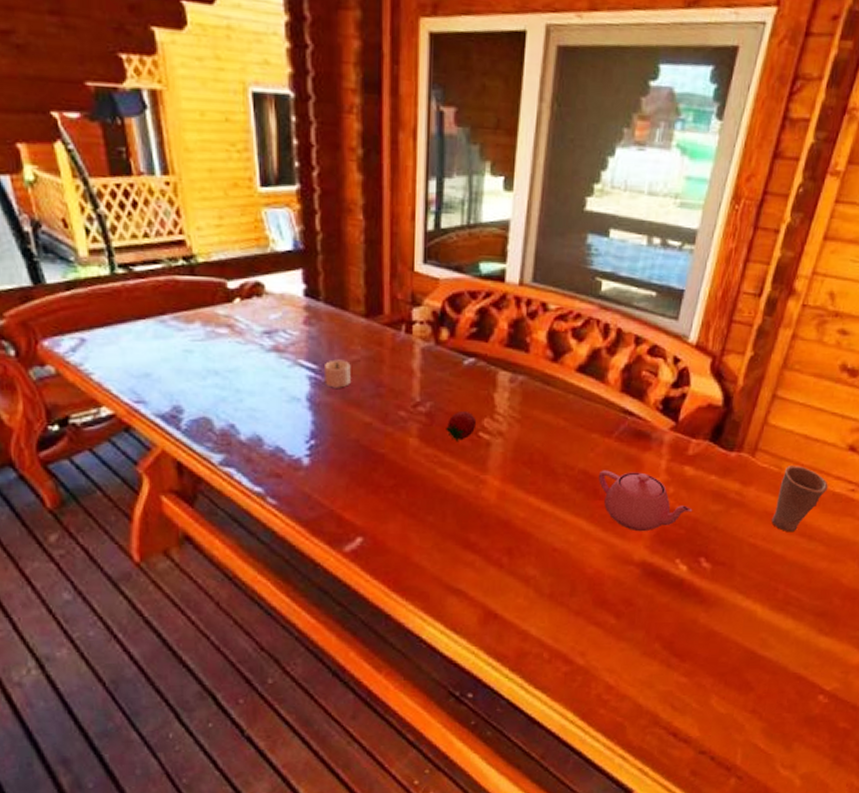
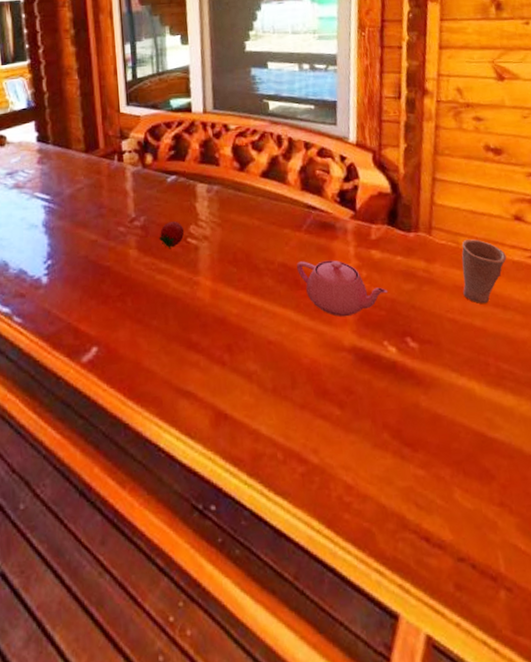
candle: present [325,359,351,388] -> none [56,189,77,214]

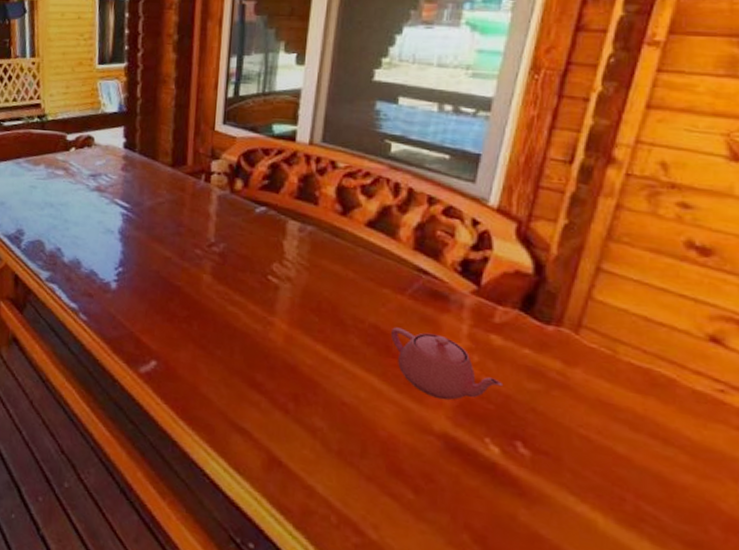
fruit: present [159,221,185,249] -> none [237,254,266,283]
cup: present [461,239,507,304] -> none [608,349,684,431]

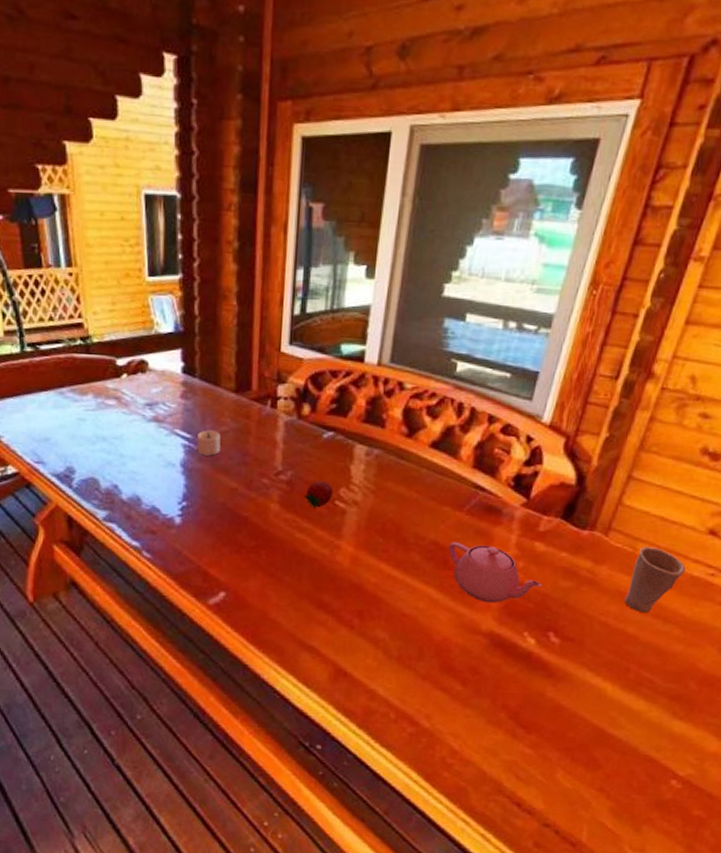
candle: none [134,200,157,225] -> present [197,430,221,456]
fruit: none [237,254,266,283] -> present [304,481,334,509]
cup: none [608,349,684,431] -> present [624,546,686,614]

